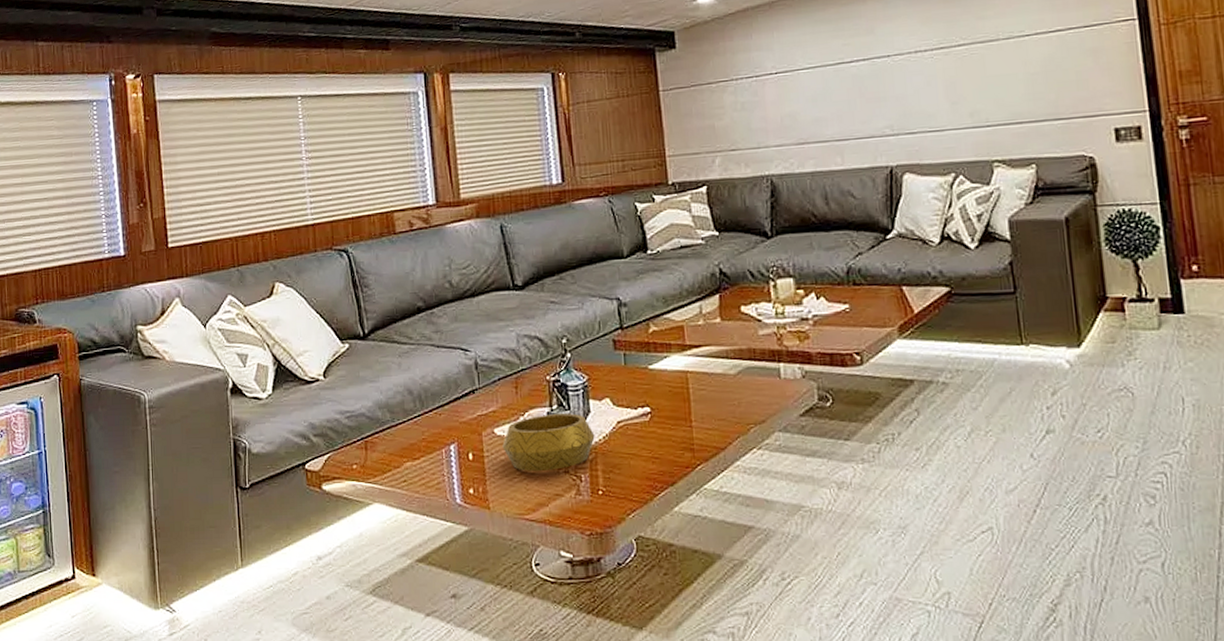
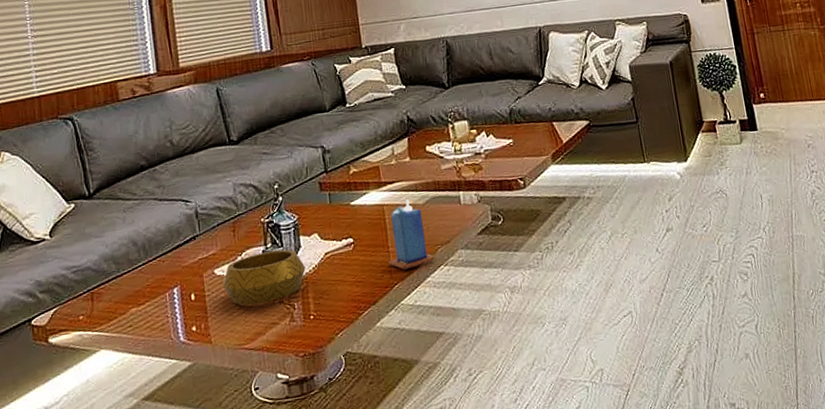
candle: none [691,368,745,449] -> present [388,200,434,270]

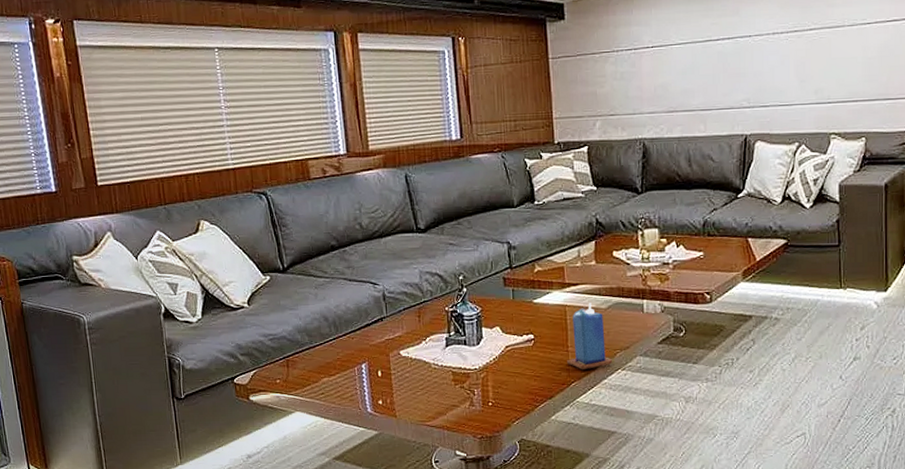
decorative bowl: present [222,249,306,305] -> none [407,339,486,387]

